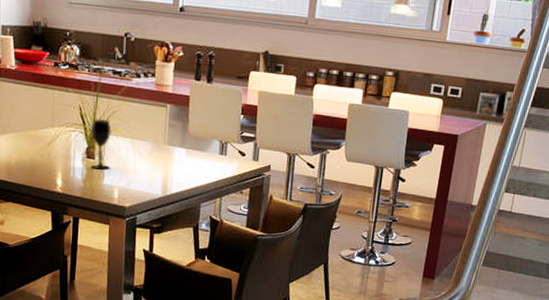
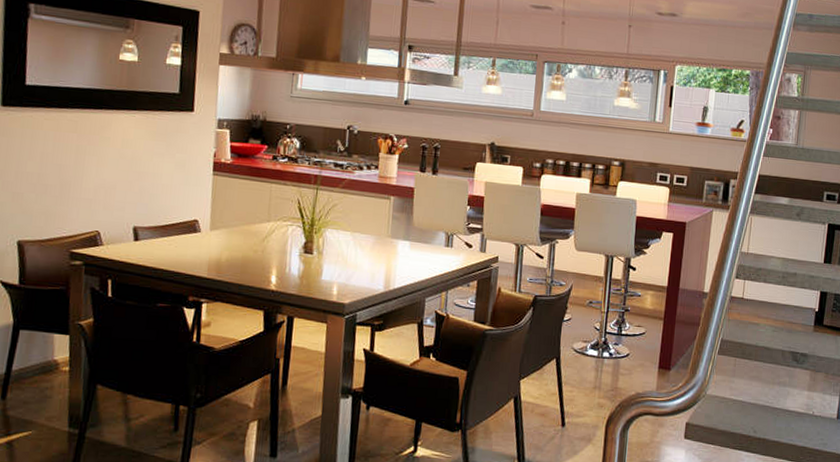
wine glass: present [90,118,112,170] -> none [309,211,332,265]

